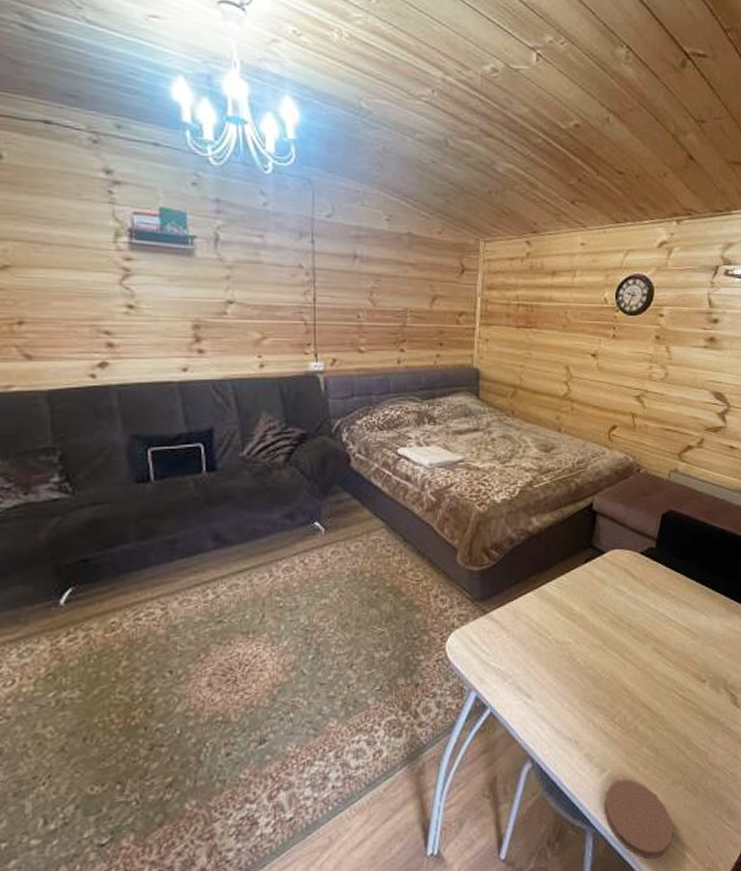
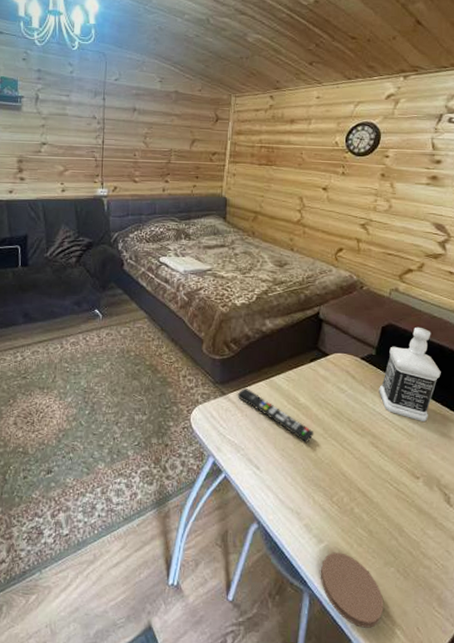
remote control: none [501,603,592,658] -> present [237,388,314,442]
bottle: none [661,511,725,619] -> present [379,326,441,423]

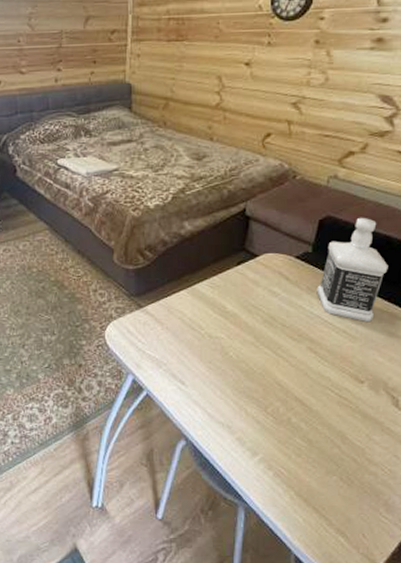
remote control: present [237,388,314,442] -> none [155,299,245,353]
coaster: present [320,552,384,628] -> none [255,464,326,538]

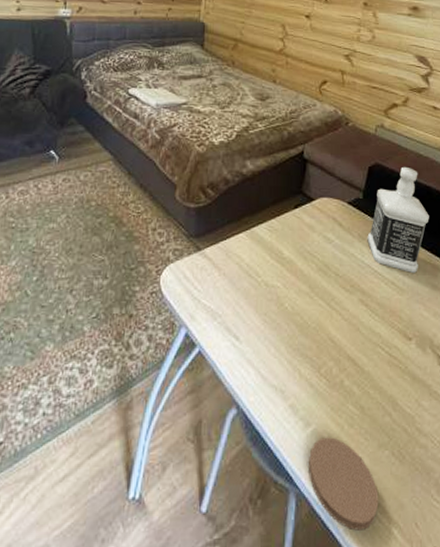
coaster: none [255,464,326,538] -> present [307,437,379,531]

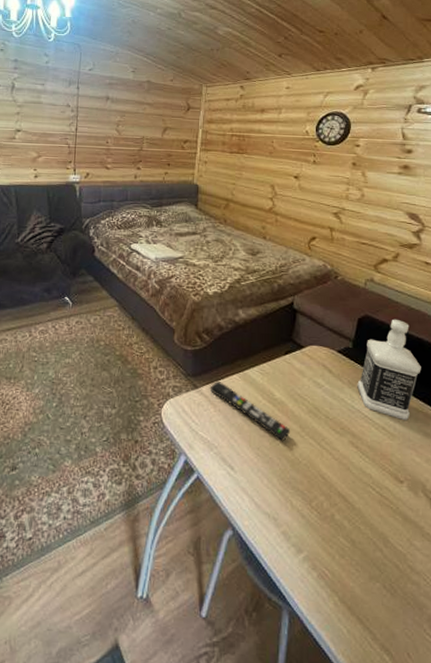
remote control: none [214,242,300,304] -> present [210,381,291,441]
coaster: present [307,437,379,531] -> none [300,564,370,653]

